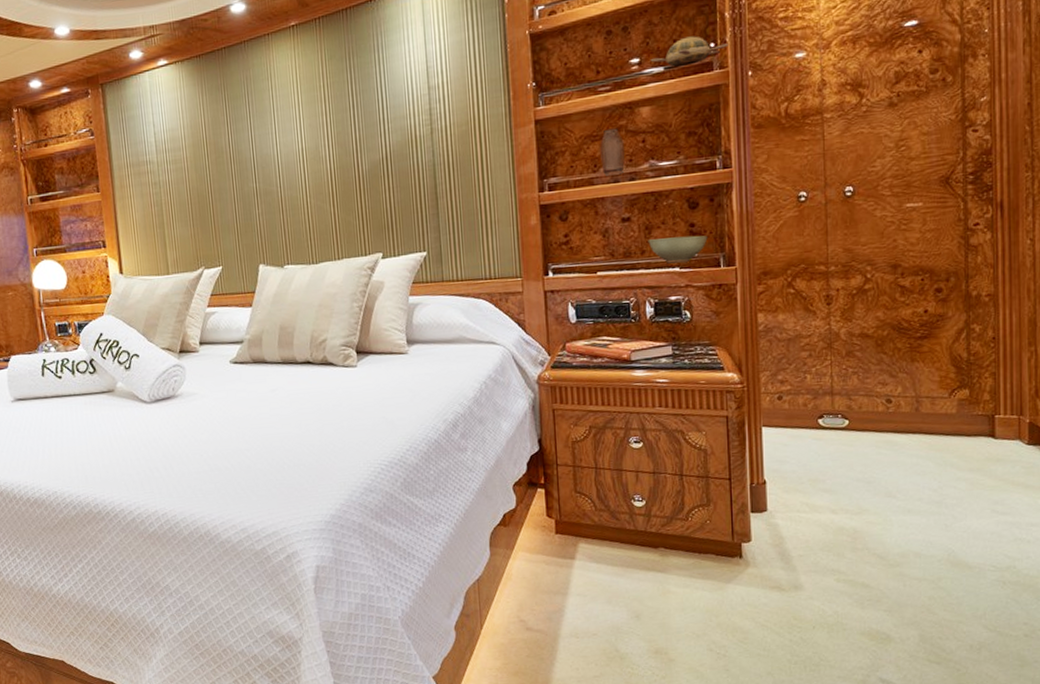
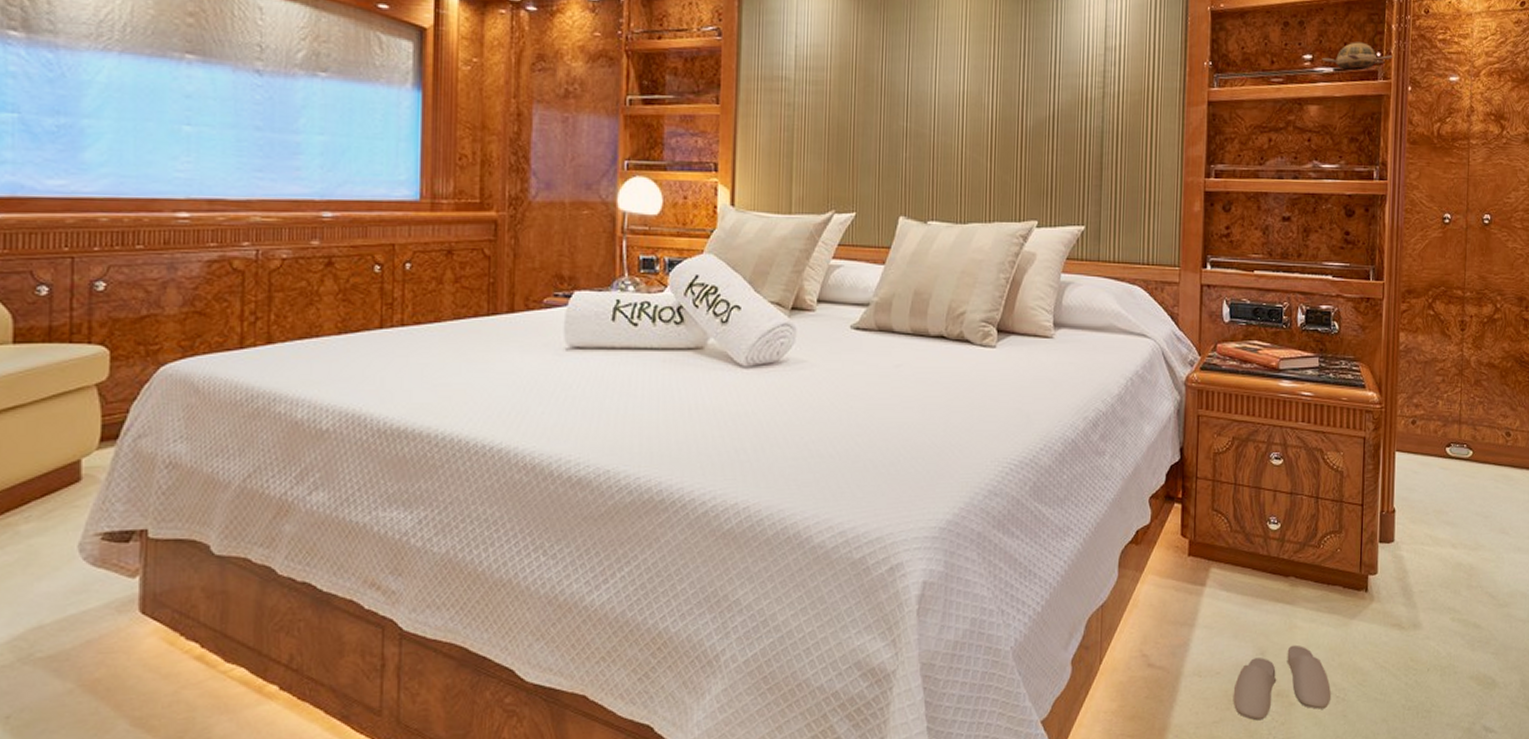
vase: present [599,128,626,177] -> none [1266,122,1292,172]
slippers: none [611,608,711,675] -> present [1233,644,1331,721]
bowl: present [648,235,708,264] -> none [1305,243,1360,272]

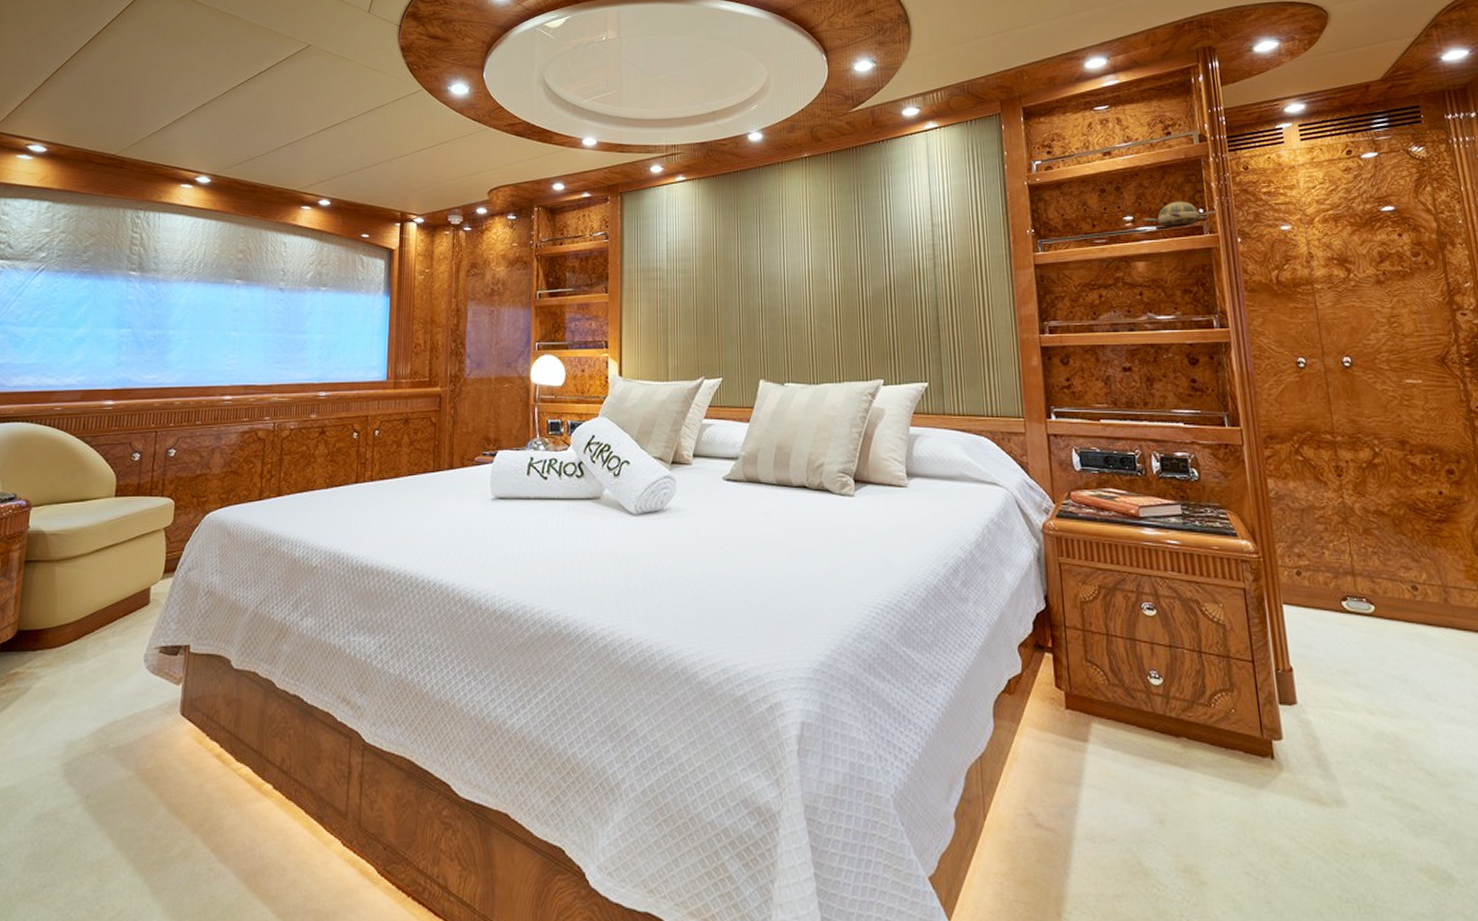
slippers: present [1233,644,1331,721] -> none [1133,814,1249,899]

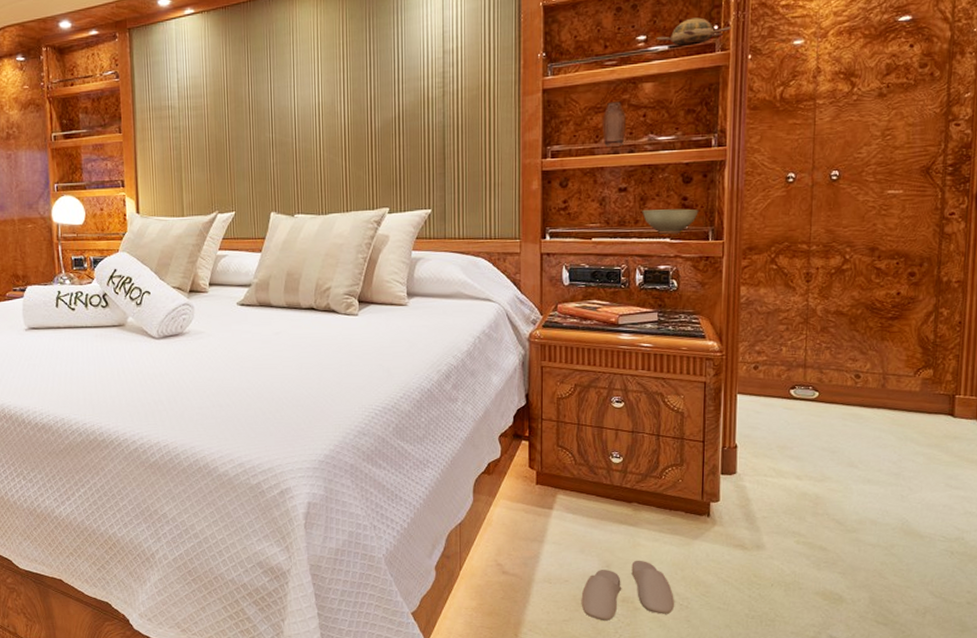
vase: none [1097,279,1124,326] -> present [601,101,627,148]
slippers: none [1133,814,1249,899] -> present [581,560,674,621]
bowl: none [1150,391,1210,419] -> present [642,208,699,235]

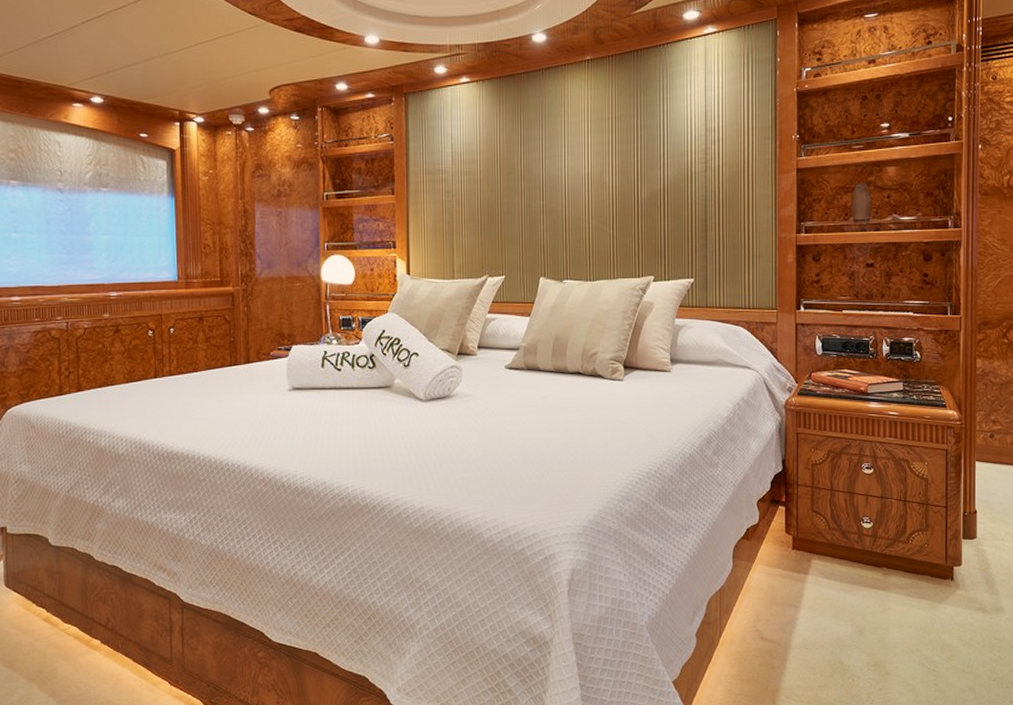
slippers: present [581,560,674,621] -> none [835,624,922,686]
bowl: present [642,208,699,235] -> none [887,284,938,309]
decorative figurine: present [656,17,731,46] -> none [898,109,963,134]

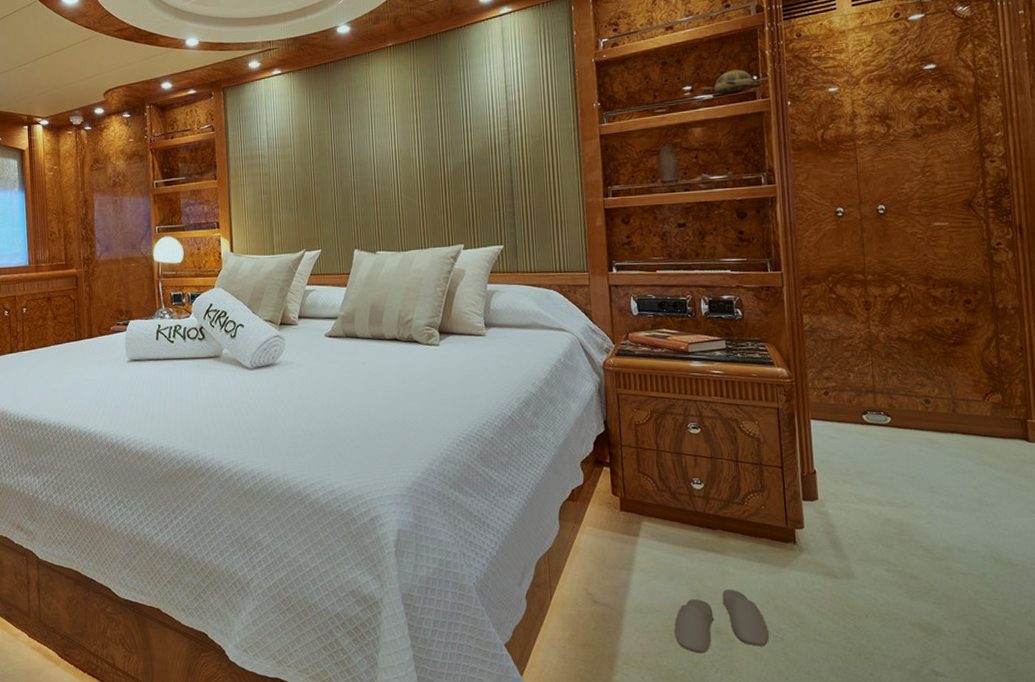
slippers: none [835,624,922,686] -> present [674,589,769,654]
decorative figurine: none [898,109,963,134] -> present [701,69,769,95]

